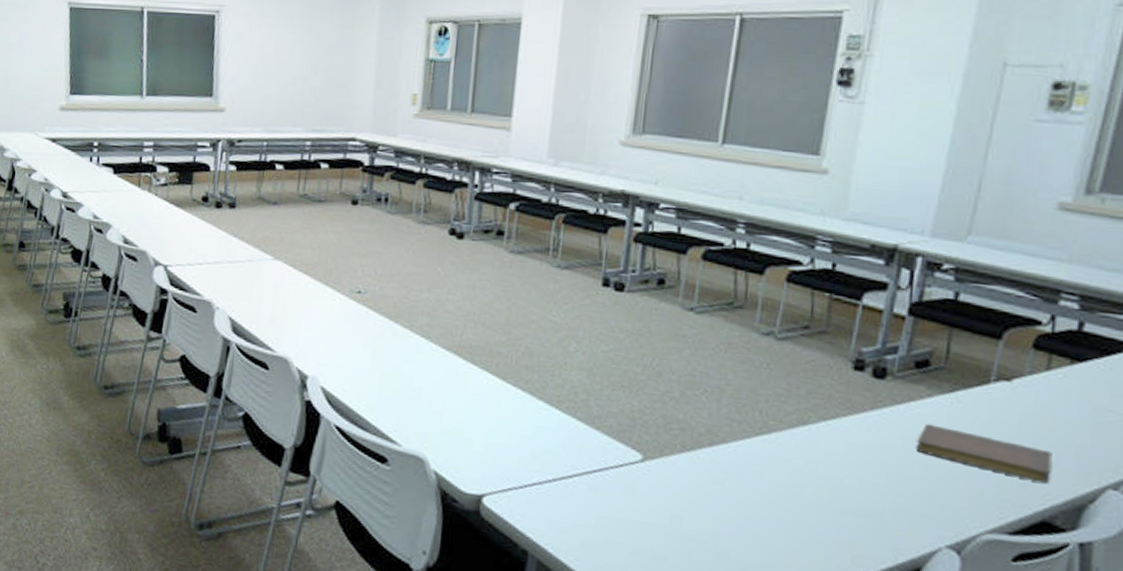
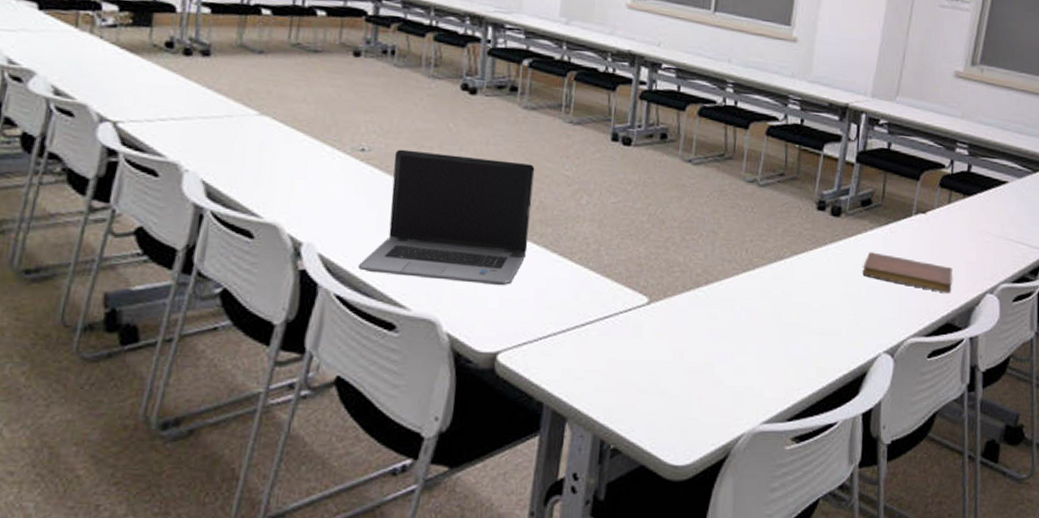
laptop computer: none [354,292,521,430] -> present [357,149,535,286]

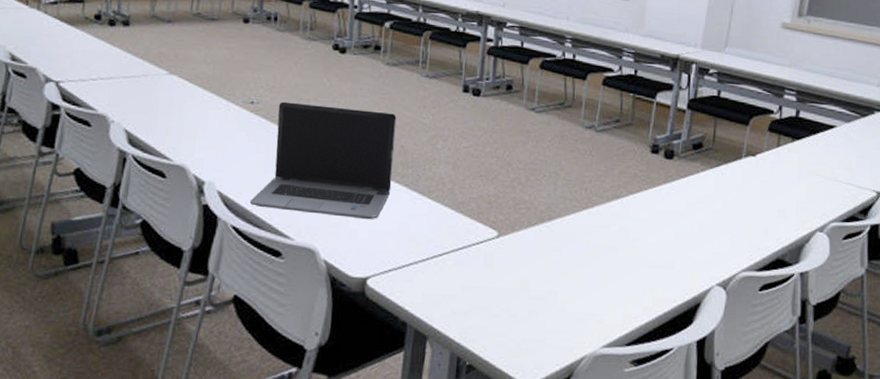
notebook: present [862,252,953,293] -> none [695,192,782,231]

